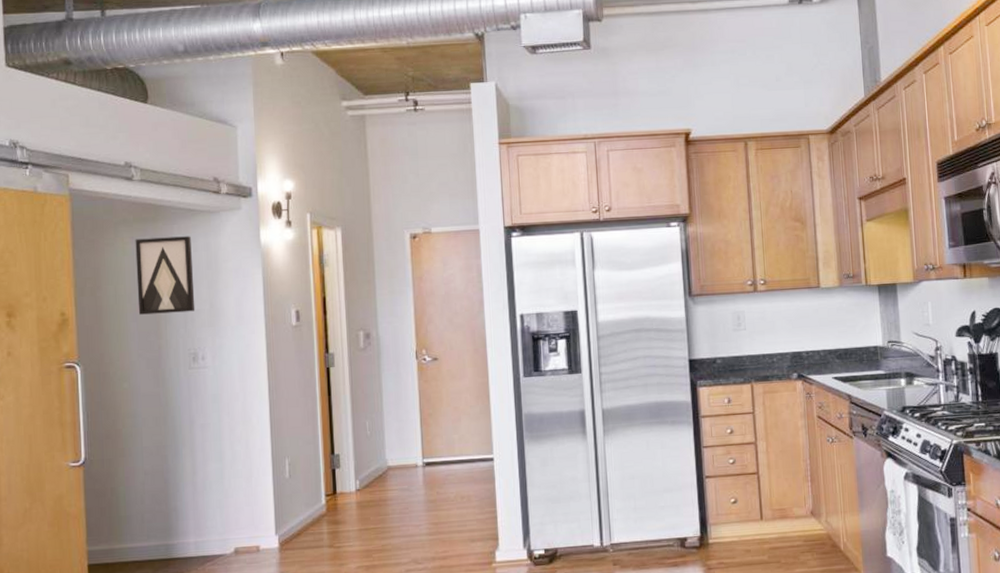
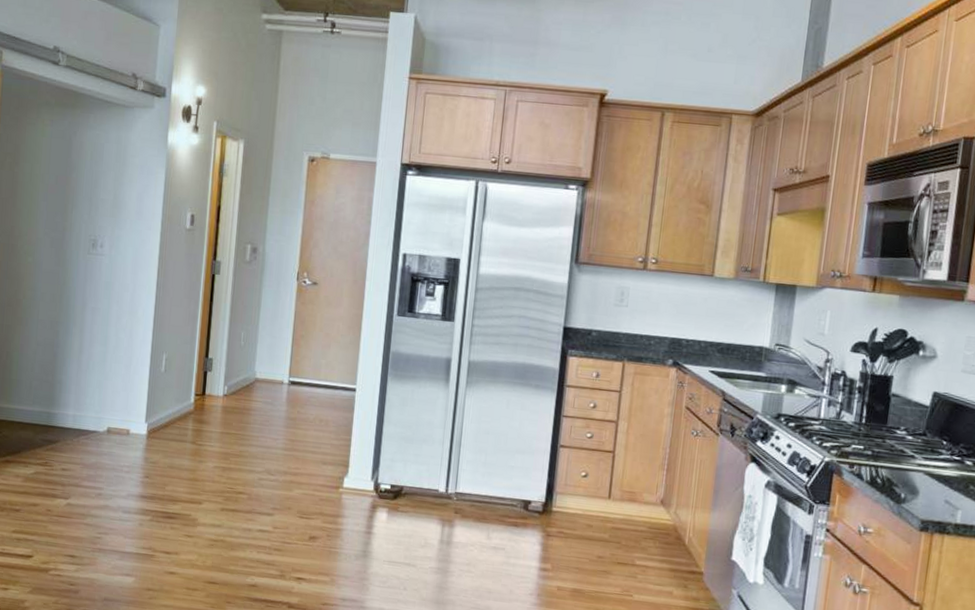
wall art: present [135,236,195,315] -> none [49,122,105,200]

